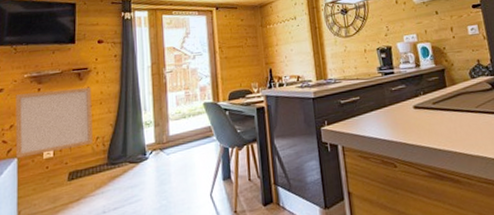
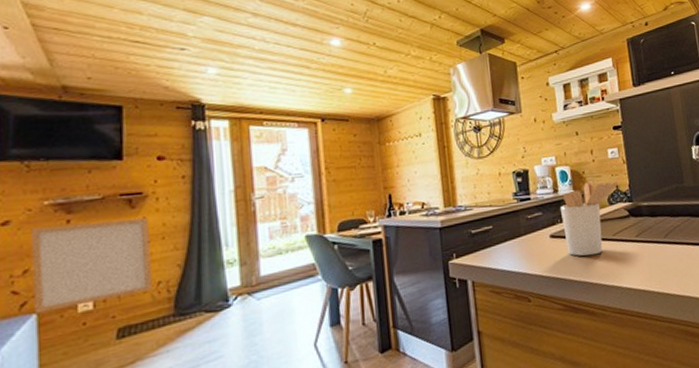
utensil holder: none [423,55,479,127] -> present [560,180,618,256]

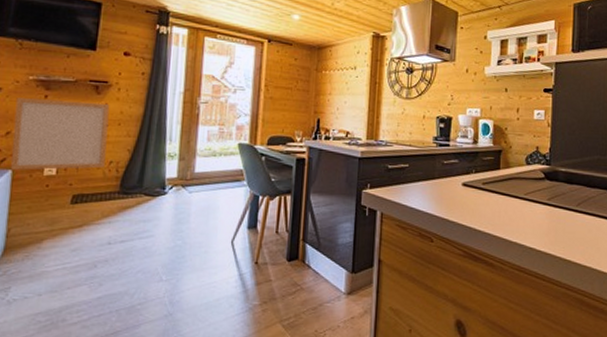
utensil holder: present [560,180,618,256] -> none [476,137,538,210]

